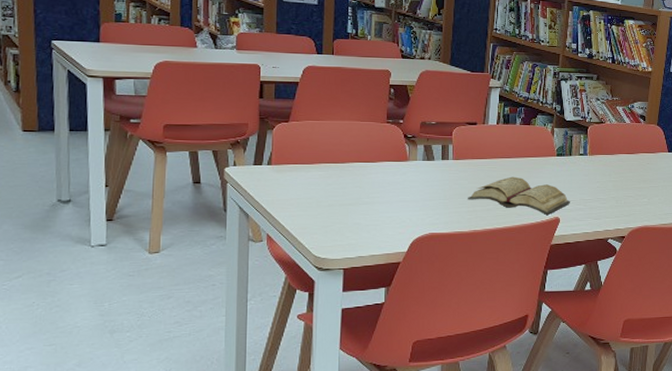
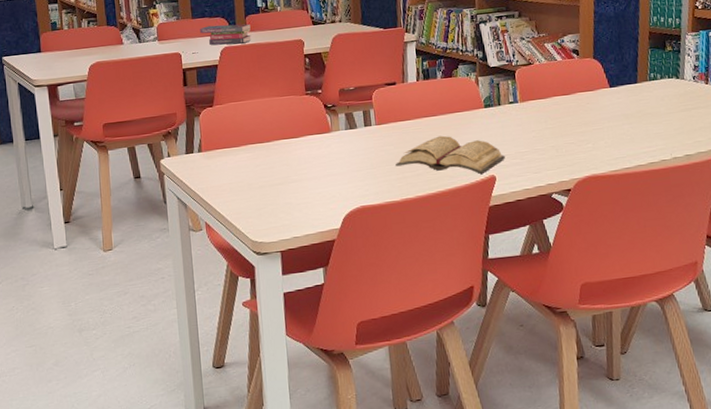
books: none [283,43,338,65] -> present [200,23,252,45]

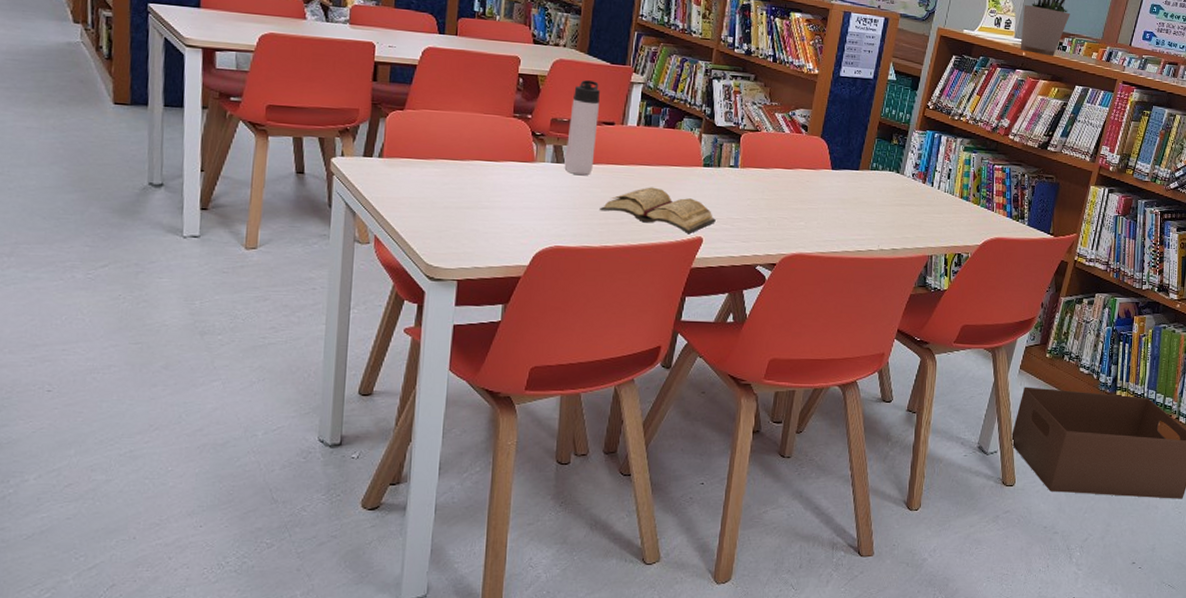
books: present [200,23,252,45] -> none [402,19,462,48]
thermos bottle: none [355,48,383,137] -> present [564,80,600,176]

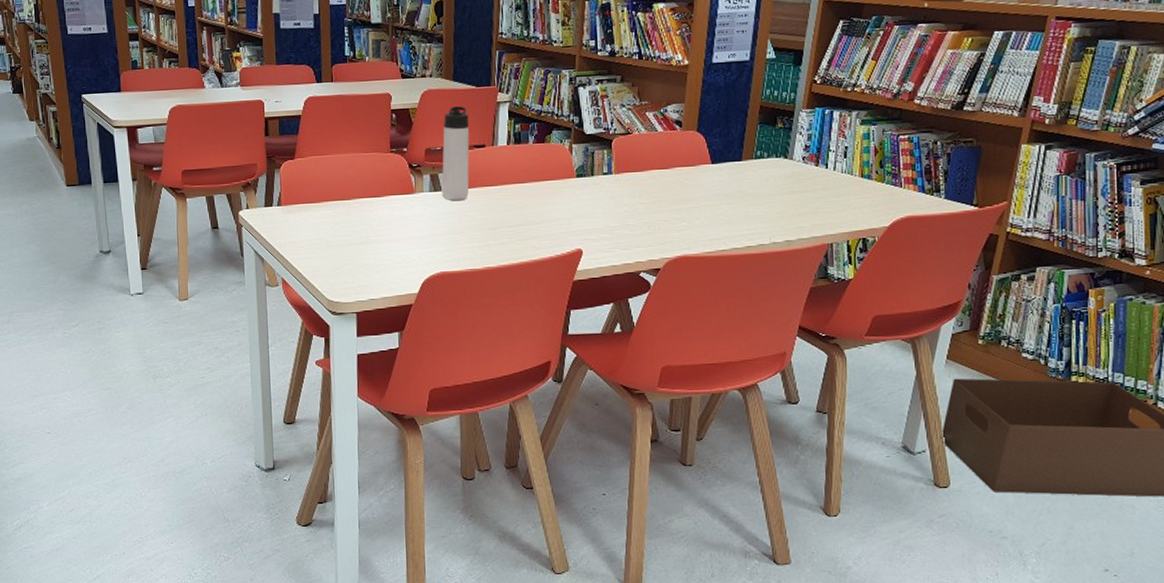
diary: present [600,187,716,234] -> none [479,204,594,248]

